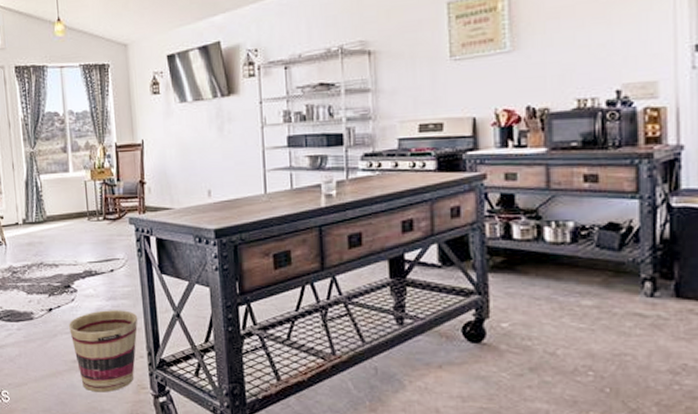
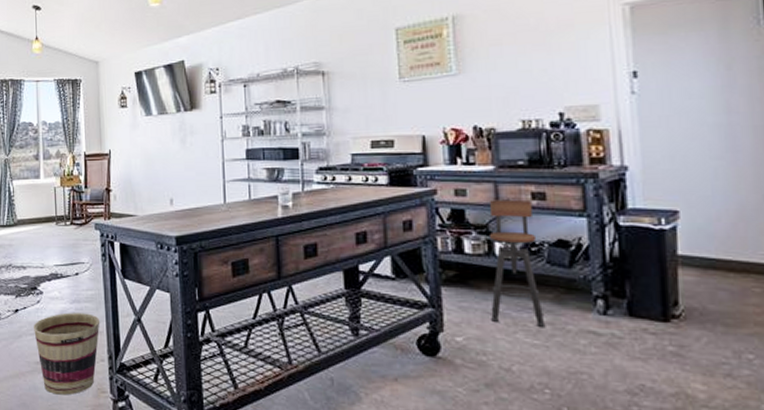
bar stool: none [538,182,592,312] -> present [490,199,546,328]

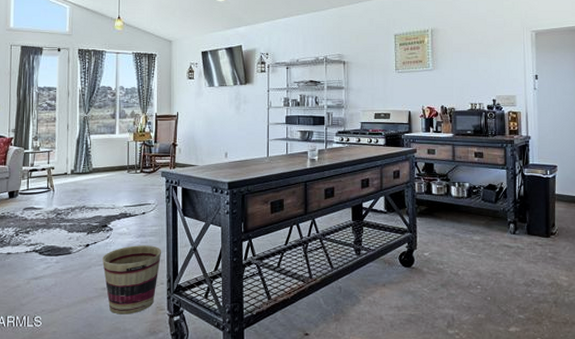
bar stool: present [490,199,546,328] -> none [447,157,480,244]

